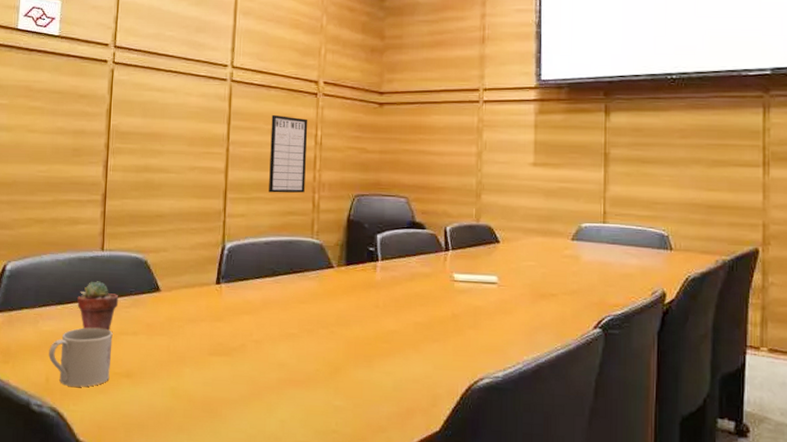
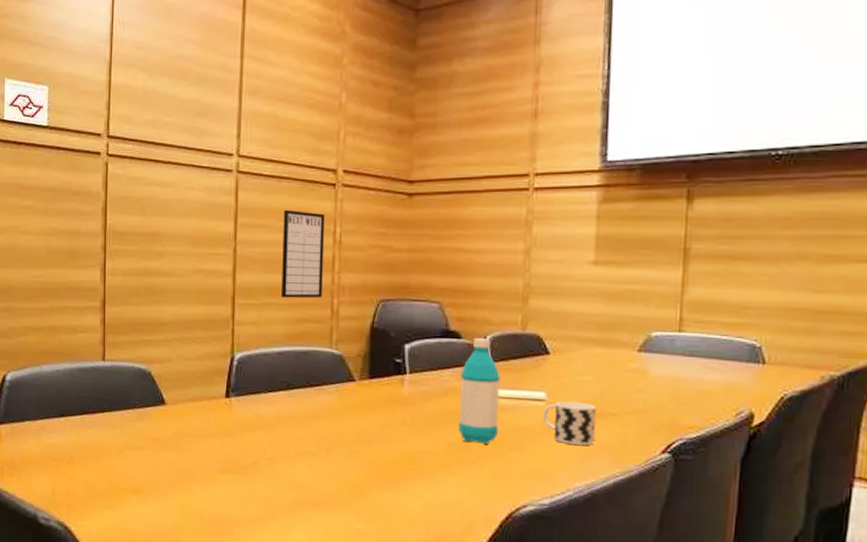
mug: present [49,327,113,387] -> none [53,441,118,502]
potted succulent: present [77,281,119,331] -> none [80,393,123,445]
water bottle: none [424,229,459,323] -> present [458,338,500,444]
cup: none [496,283,539,323] -> present [543,401,596,446]

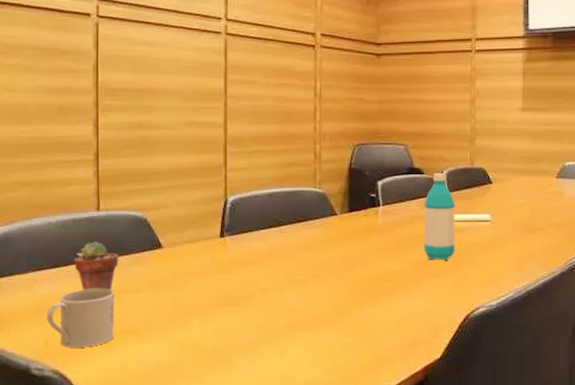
mug: none [53,441,118,502] -> present [47,288,115,348]
potted succulent: none [80,393,123,445] -> present [74,242,119,290]
writing board: present [281,210,326,298] -> none [269,68,307,145]
cup: present [543,401,596,446] -> none [489,220,528,256]

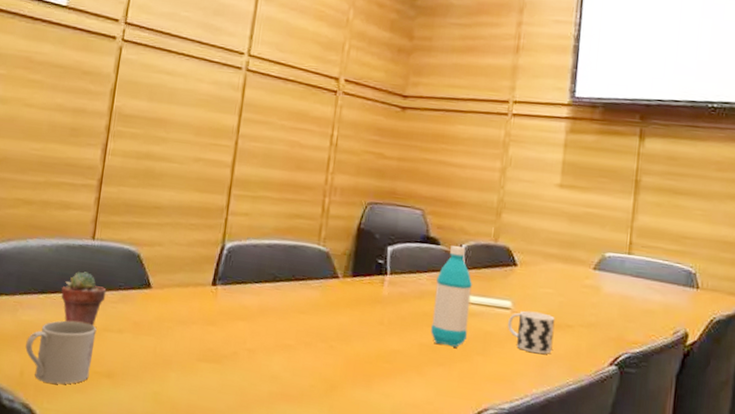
cup: none [489,220,528,256] -> present [508,310,555,354]

